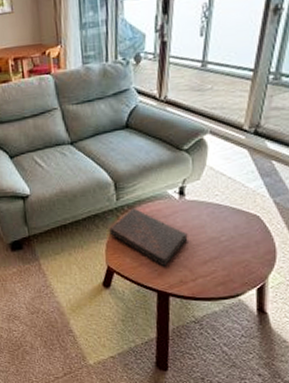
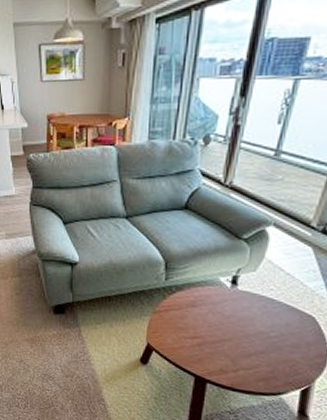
book: present [109,208,188,267] -> none [154,290,235,353]

